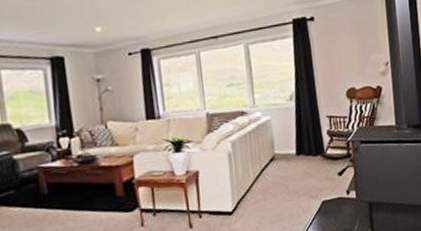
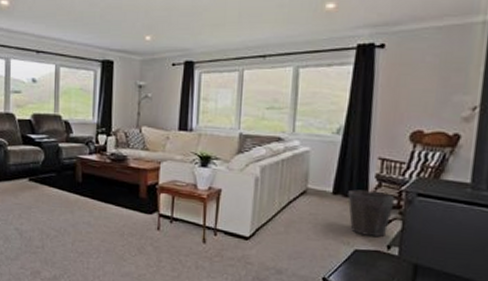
waste bin: none [308,146,346,187] -> present [348,189,395,238]

